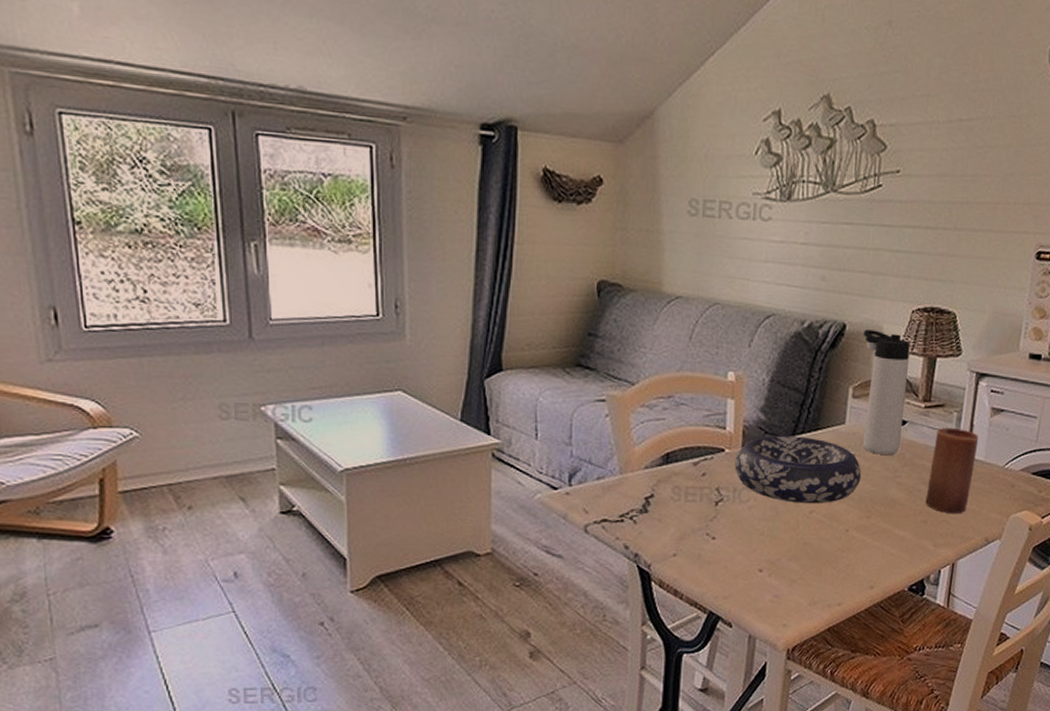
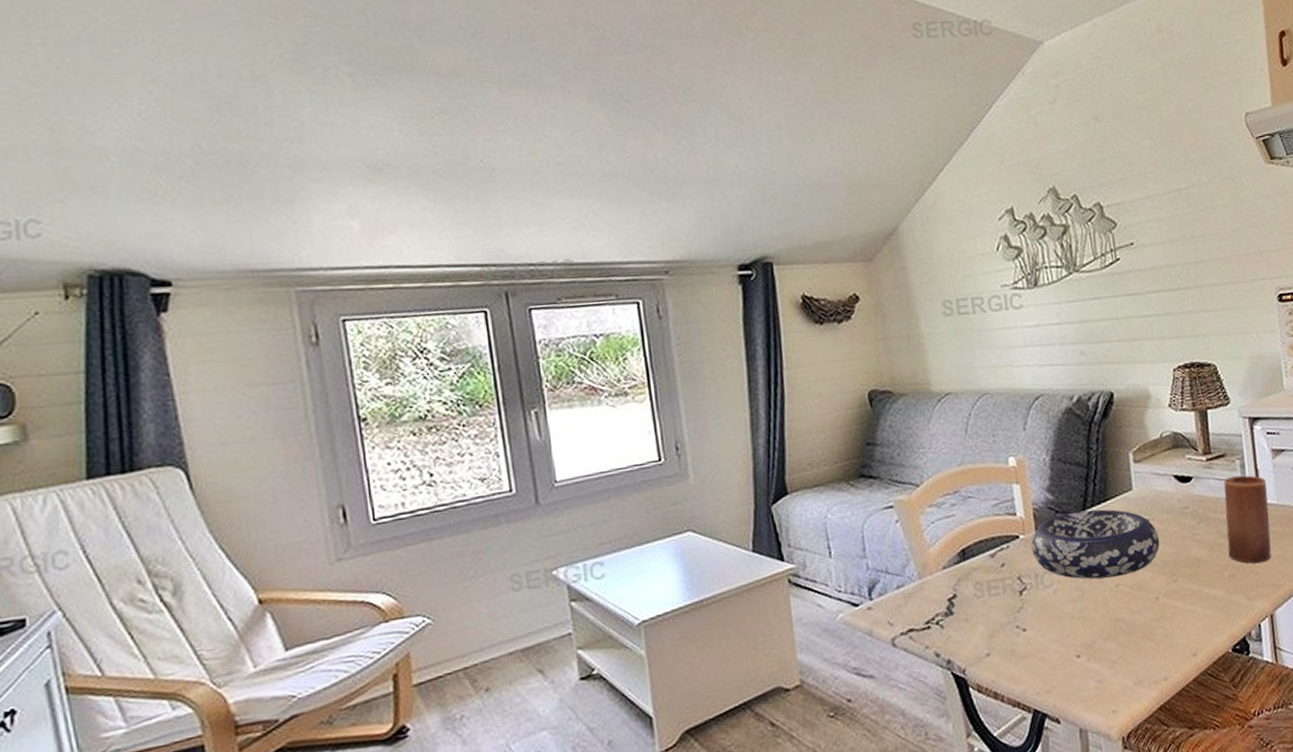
thermos bottle: present [862,329,910,455] -> none [1131,393,1191,515]

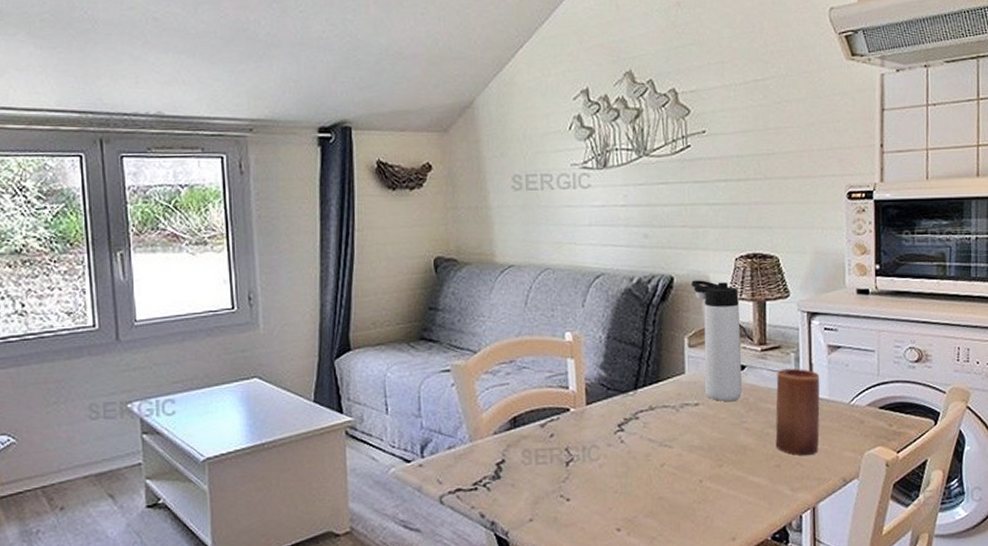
decorative bowl: present [1031,509,1160,580] -> none [581,389,708,458]
thermos bottle: none [1131,393,1191,515] -> present [691,280,743,401]

